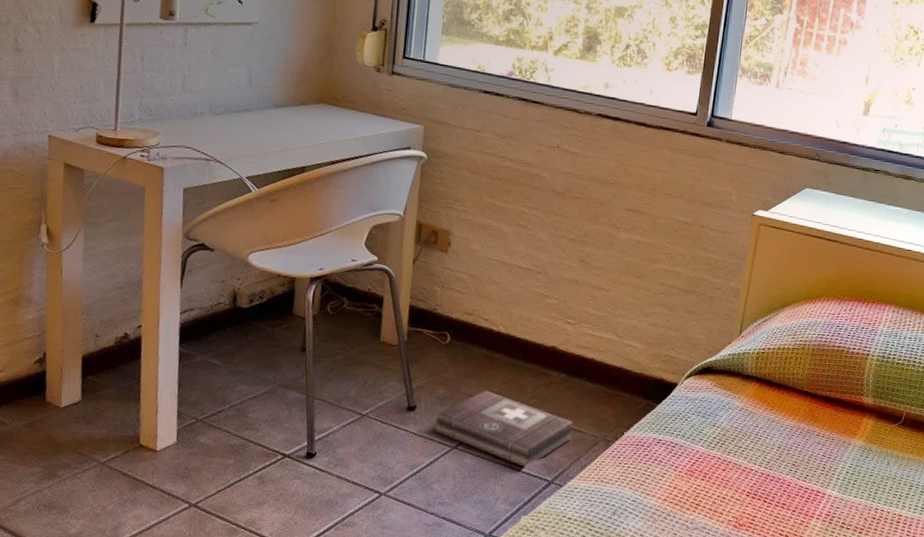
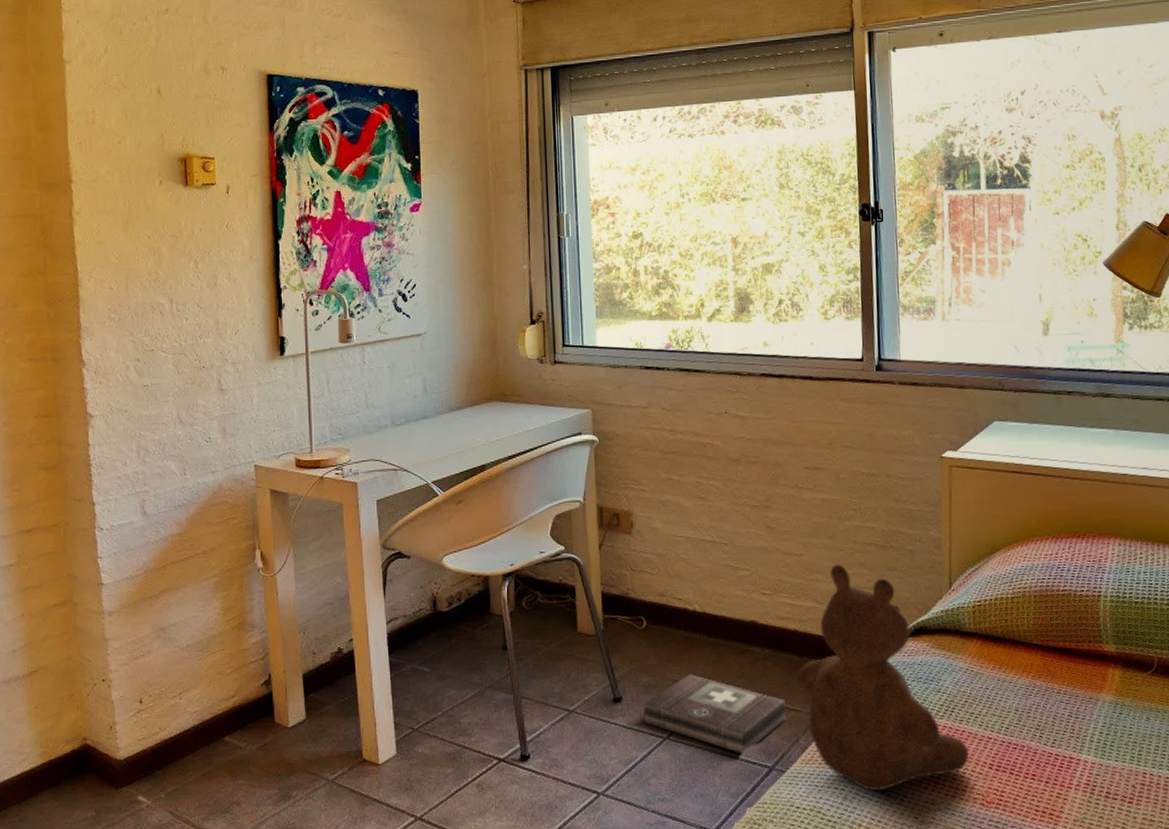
teddy bear: none [585,302,732,509] -> present [796,564,970,792]

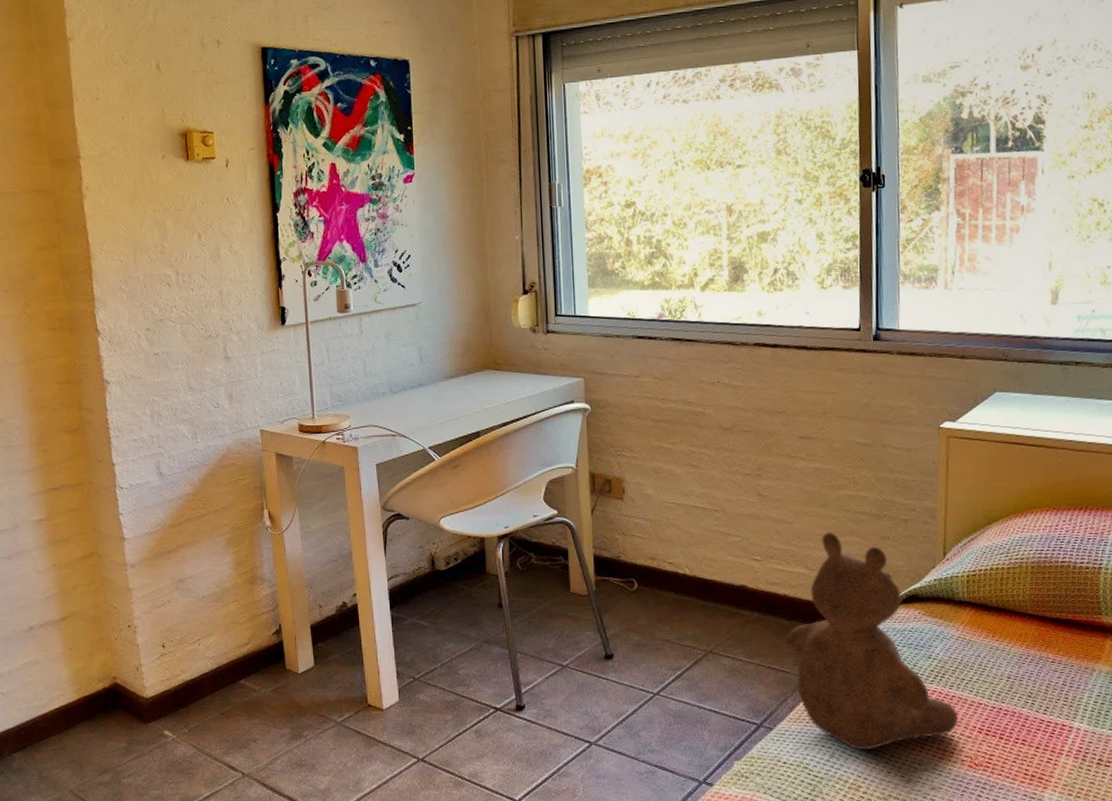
first aid kit: present [643,674,786,753] -> none [634,634,775,710]

